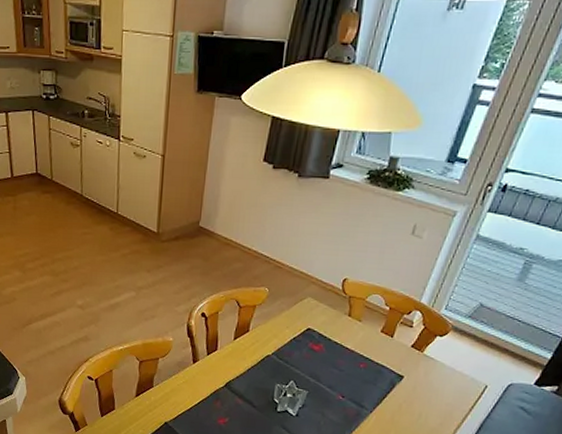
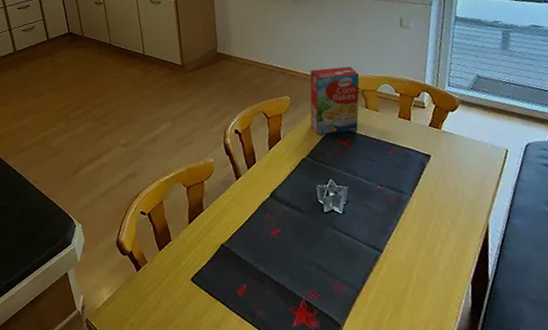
cereal box: none [284,264,352,337] -> present [310,66,360,134]

